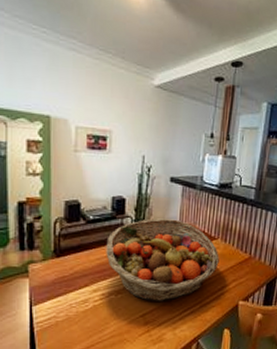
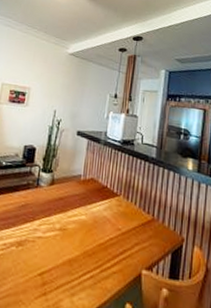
fruit basket: present [106,218,220,303] -> none [12,169,122,261]

